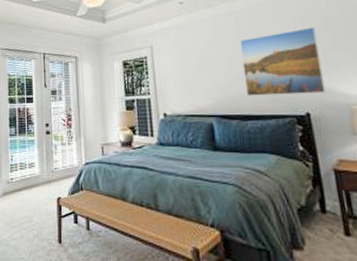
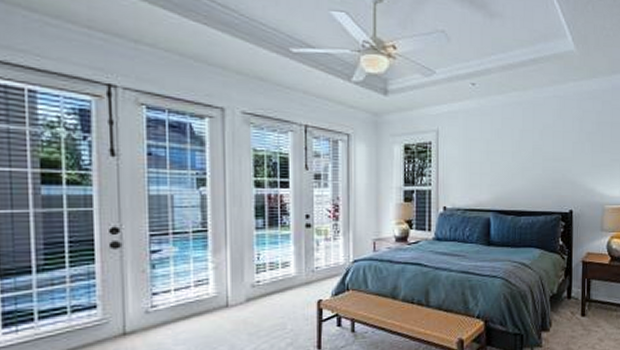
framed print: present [240,26,327,96] -> none [524,127,589,192]

